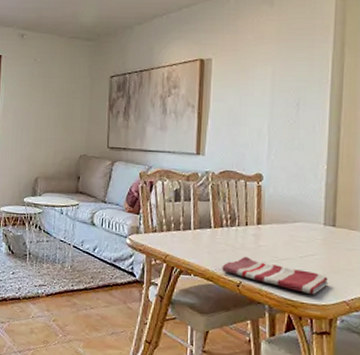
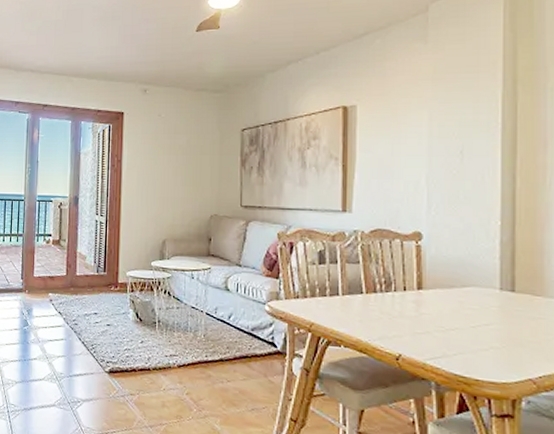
dish towel: present [222,256,329,295] -> none [377,325,509,371]

